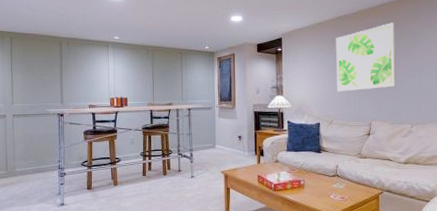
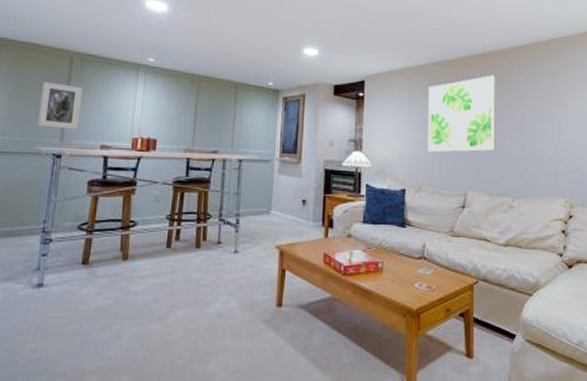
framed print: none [44,61,72,95] -> present [38,81,83,129]

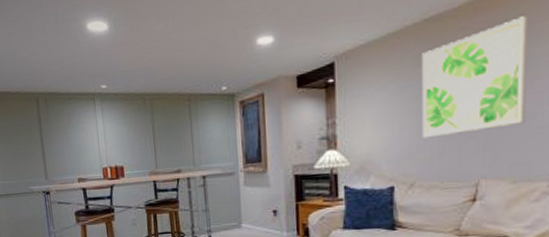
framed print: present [38,81,83,129] -> none [21,126,57,169]

